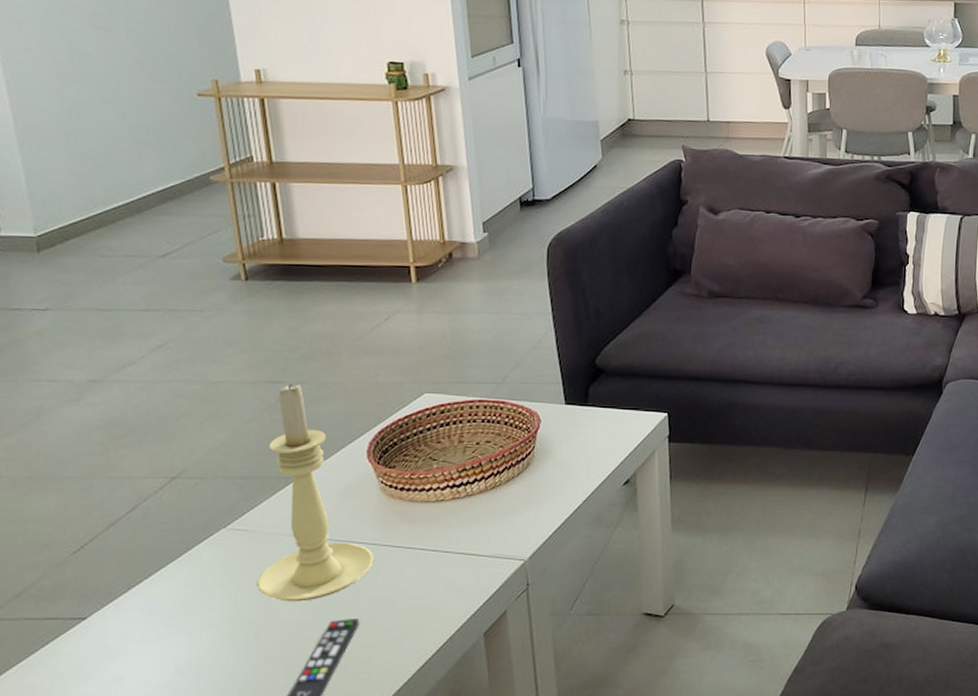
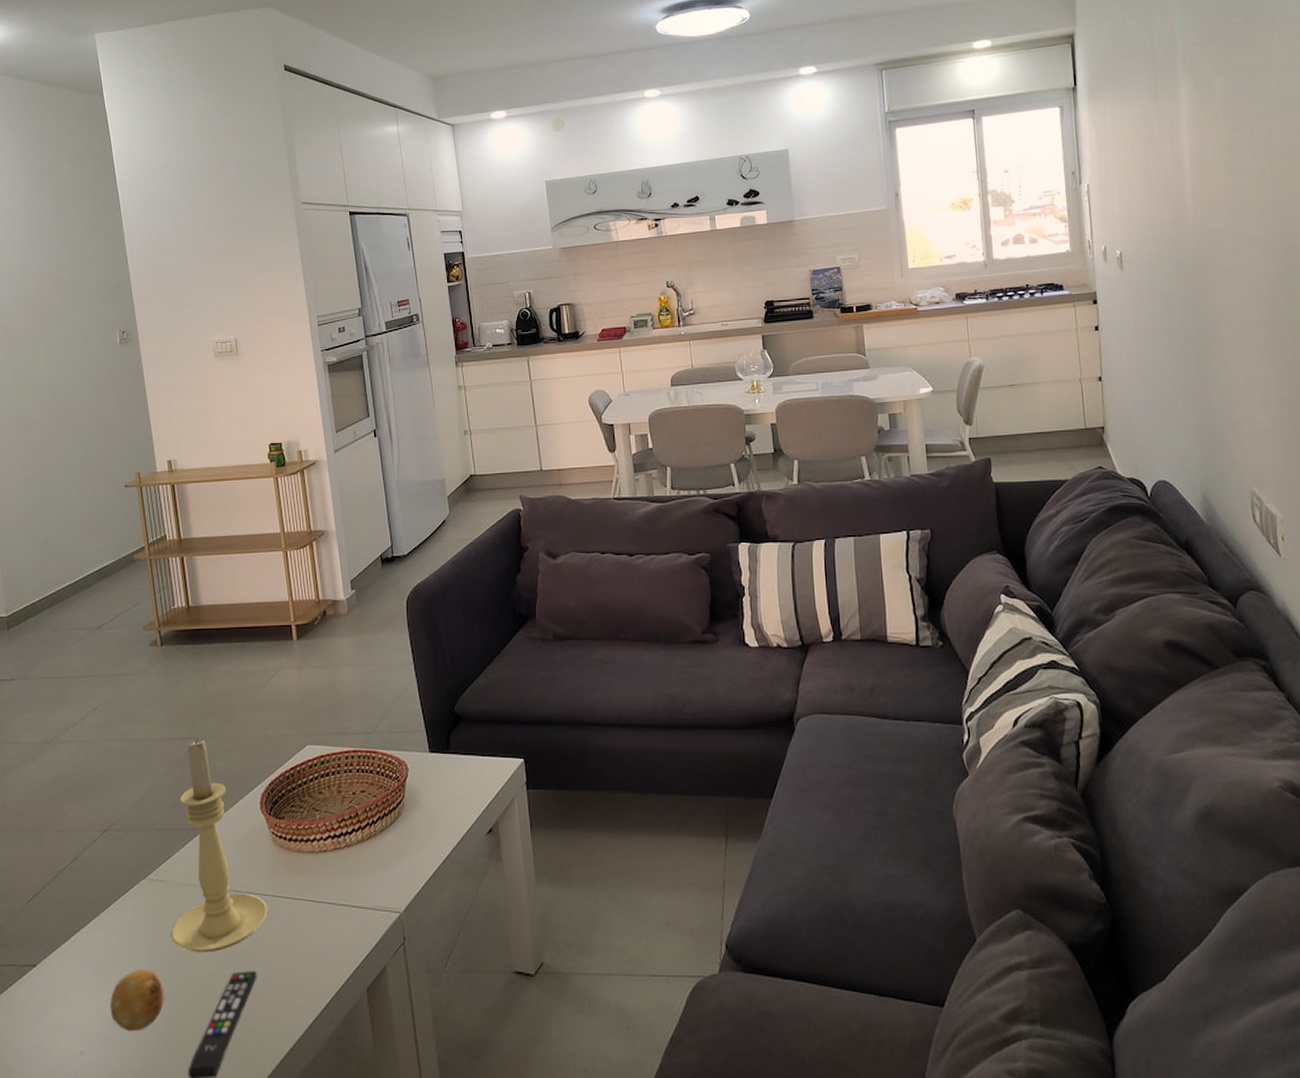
fruit: none [182,619,248,682] -> present [110,968,164,1032]

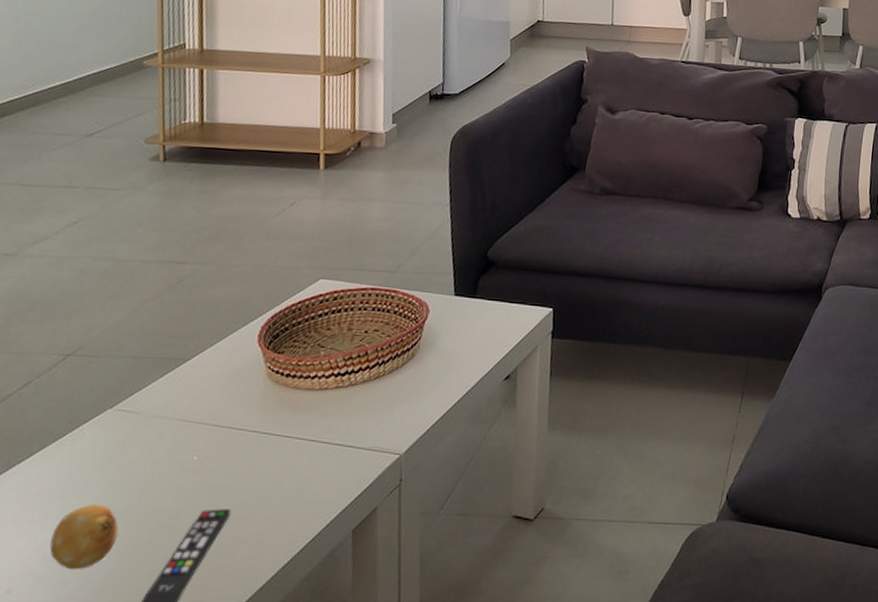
candle holder: present [170,739,268,953] -> none [134,264,253,489]

